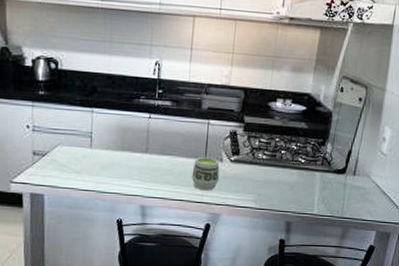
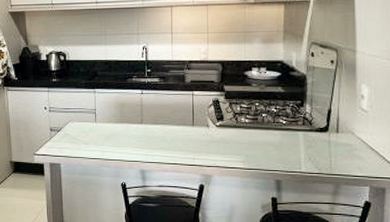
cup: present [191,156,220,191] -> none [183,123,207,154]

